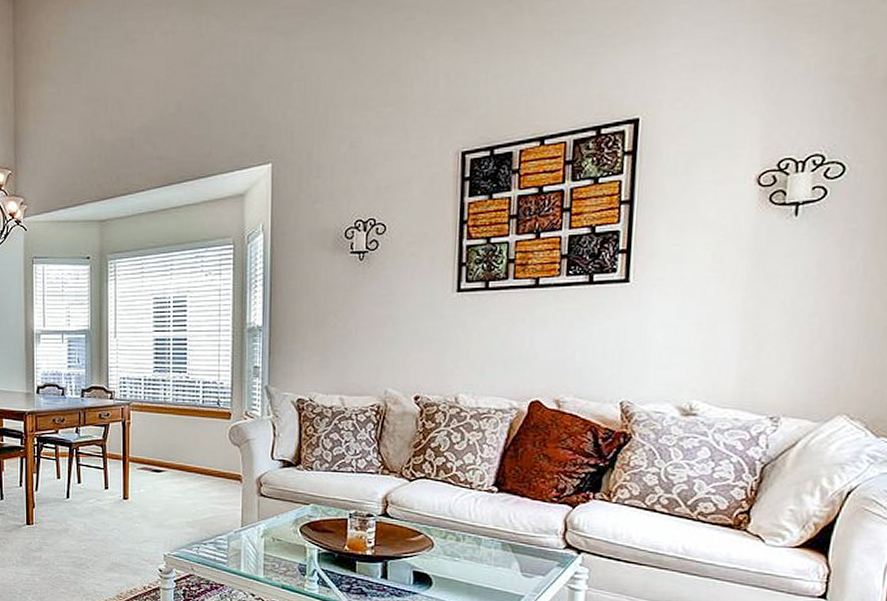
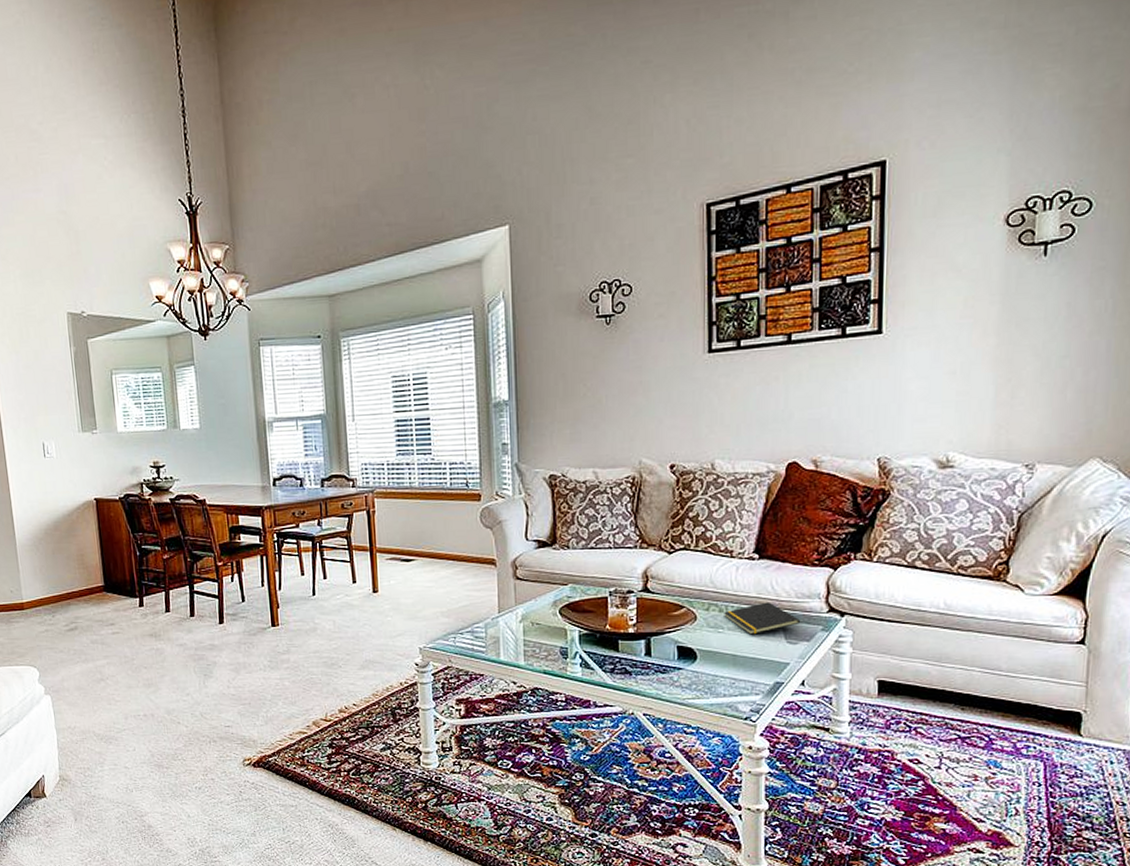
notepad: none [461,534,536,566] -> present [724,602,800,635]

